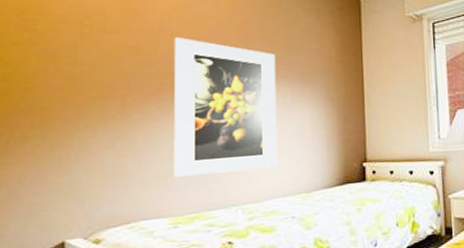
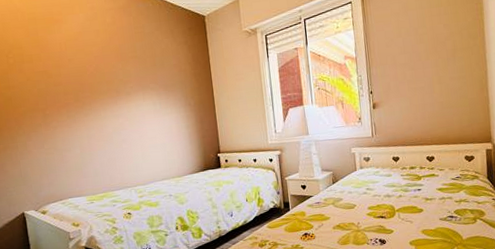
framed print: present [173,36,278,178] -> none [71,61,156,168]

